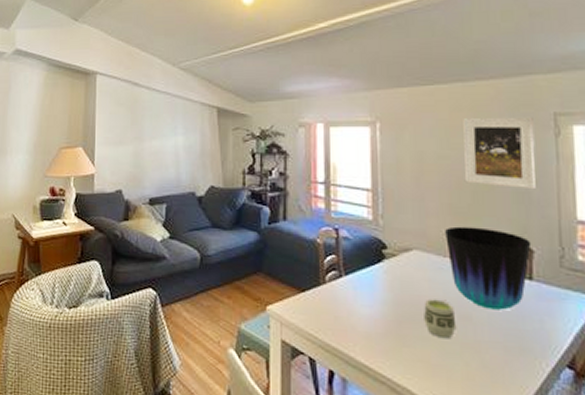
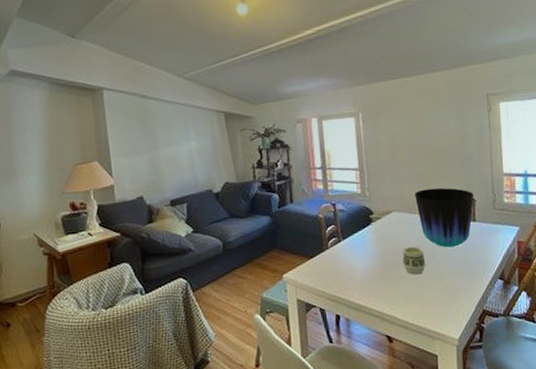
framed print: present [463,117,536,190] -> none [424,98,476,155]

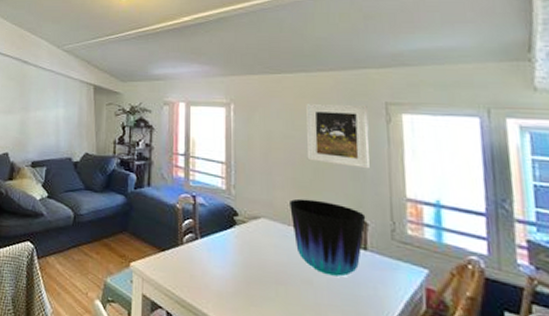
cup: present [402,246,426,275] -> none [270,263,299,300]
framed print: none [424,98,476,155] -> present [306,104,370,169]

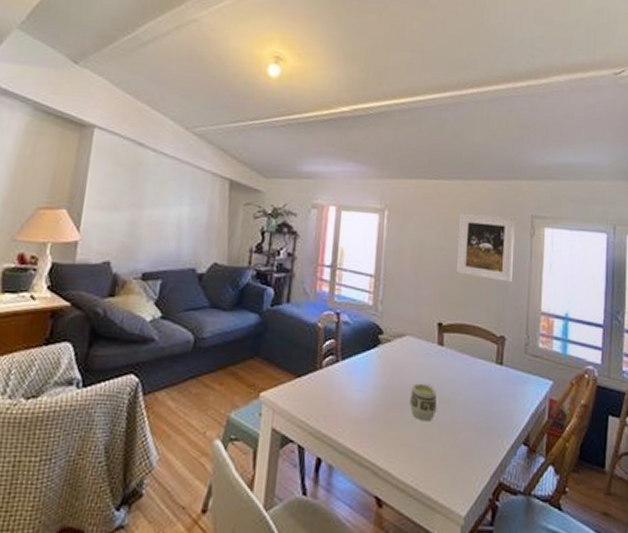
cup: none [270,263,299,300] -> present [410,383,437,422]
vase: present [290,198,366,277] -> none [435,314,505,393]

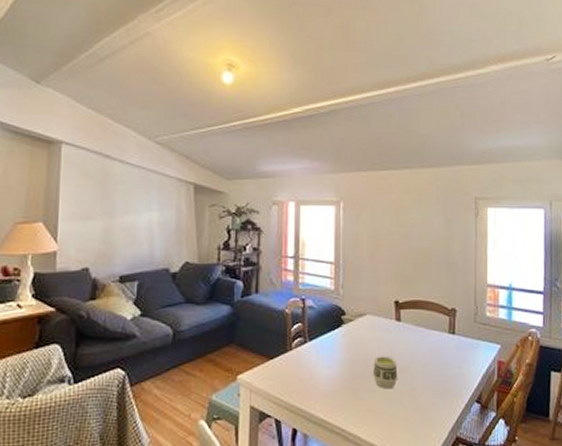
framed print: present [456,214,515,283] -> none [408,200,461,260]

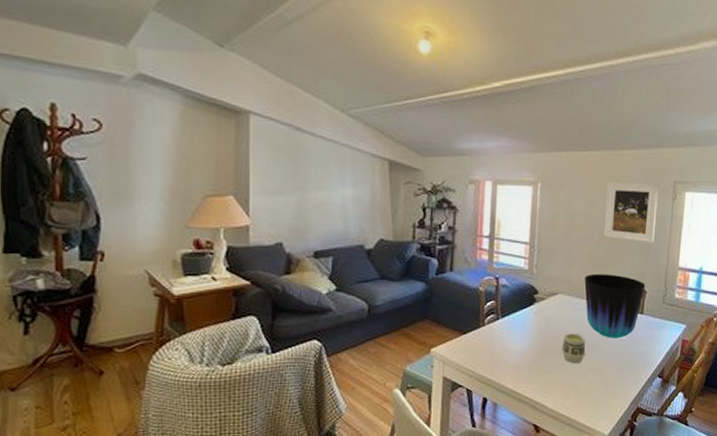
vase: none [392,292,455,361] -> present [584,273,646,338]
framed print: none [408,200,461,260] -> present [603,182,659,244]

